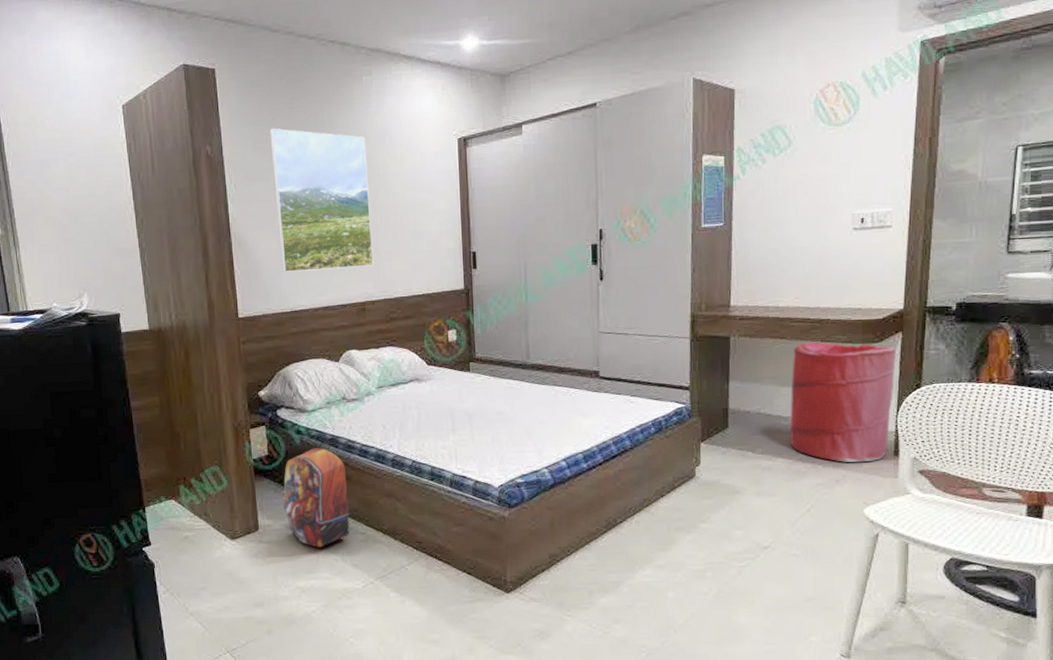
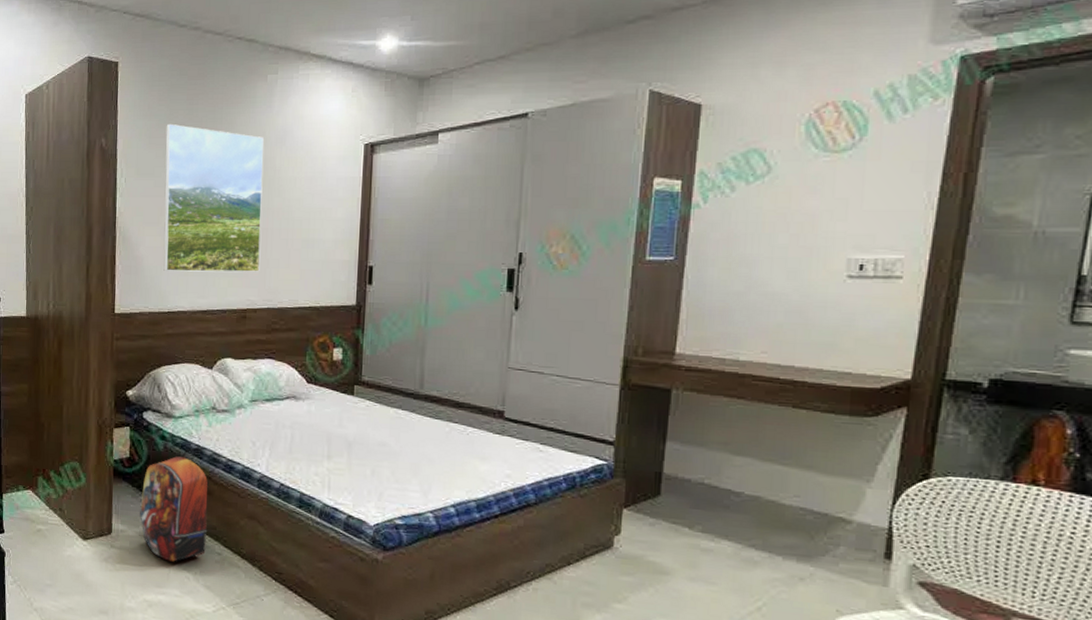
laundry hamper: present [790,341,896,462] -> none [741,406,897,562]

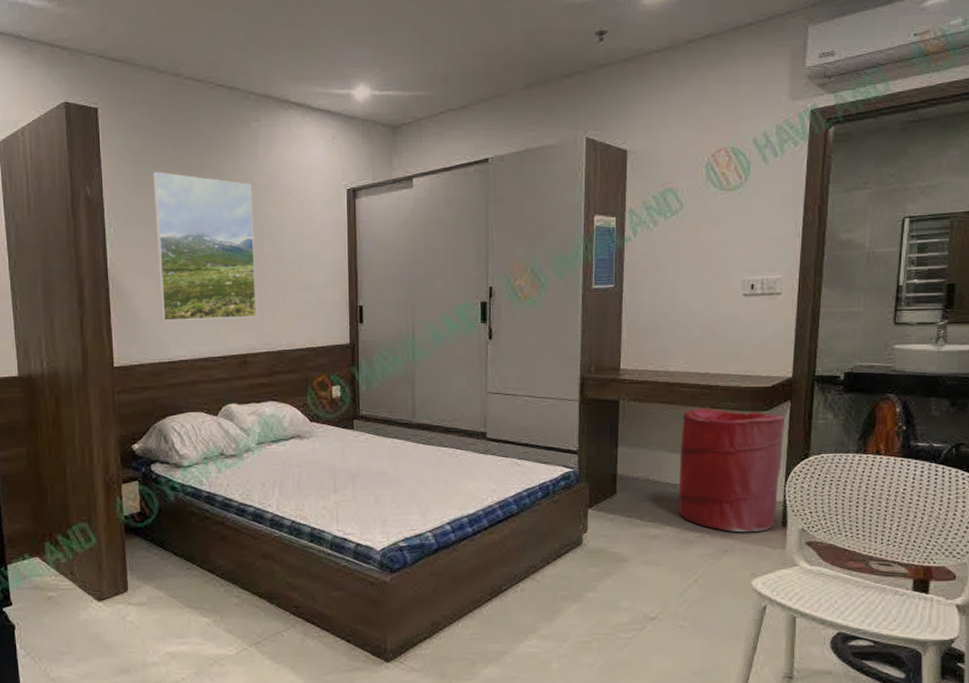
backpack: present [140,447,208,562] -> none [155,494,225,611]
laundry hamper: none [741,406,897,562] -> present [678,408,784,532]

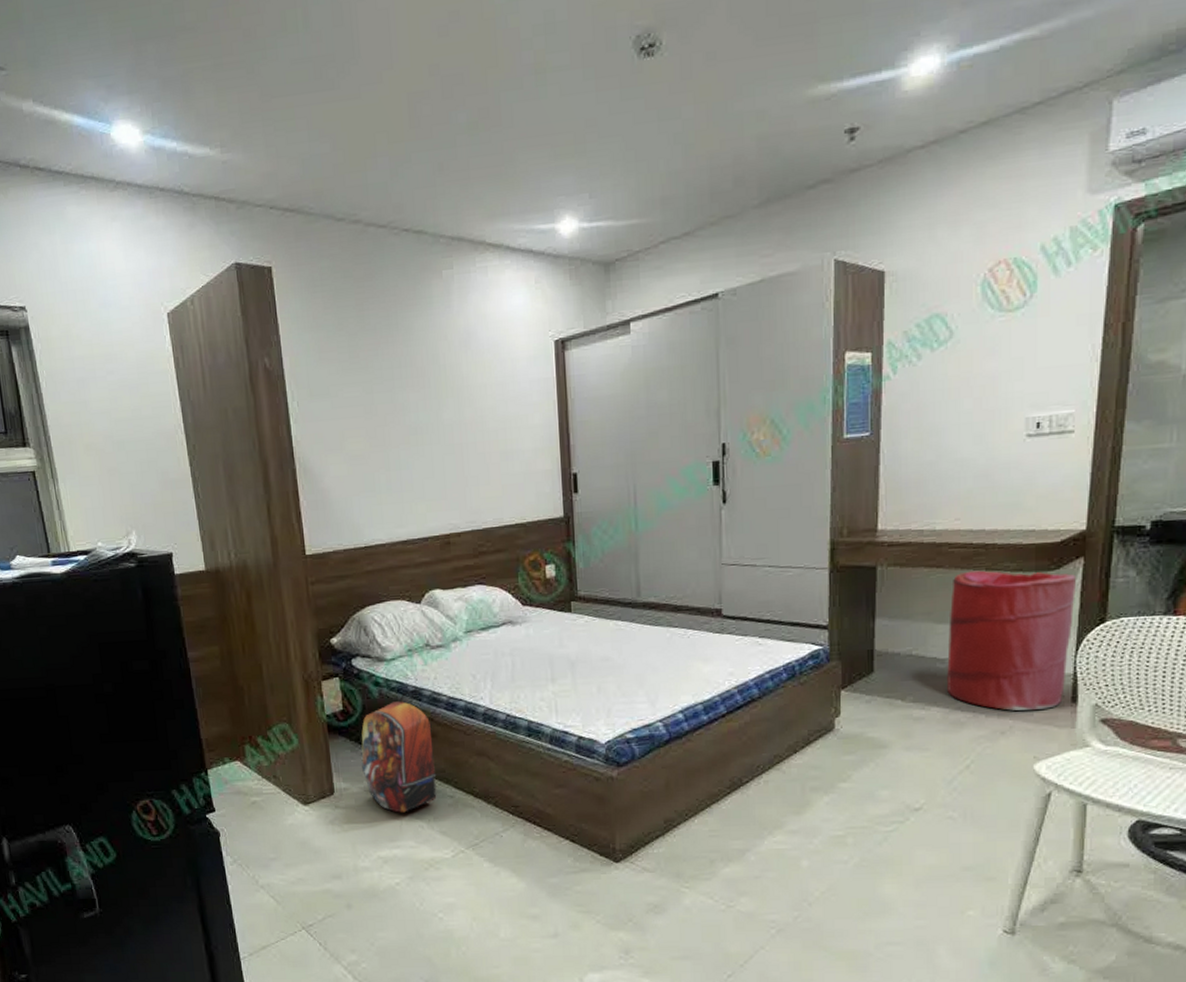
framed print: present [153,171,257,321] -> none [336,334,459,502]
backpack: none [155,494,225,611] -> present [361,688,437,813]

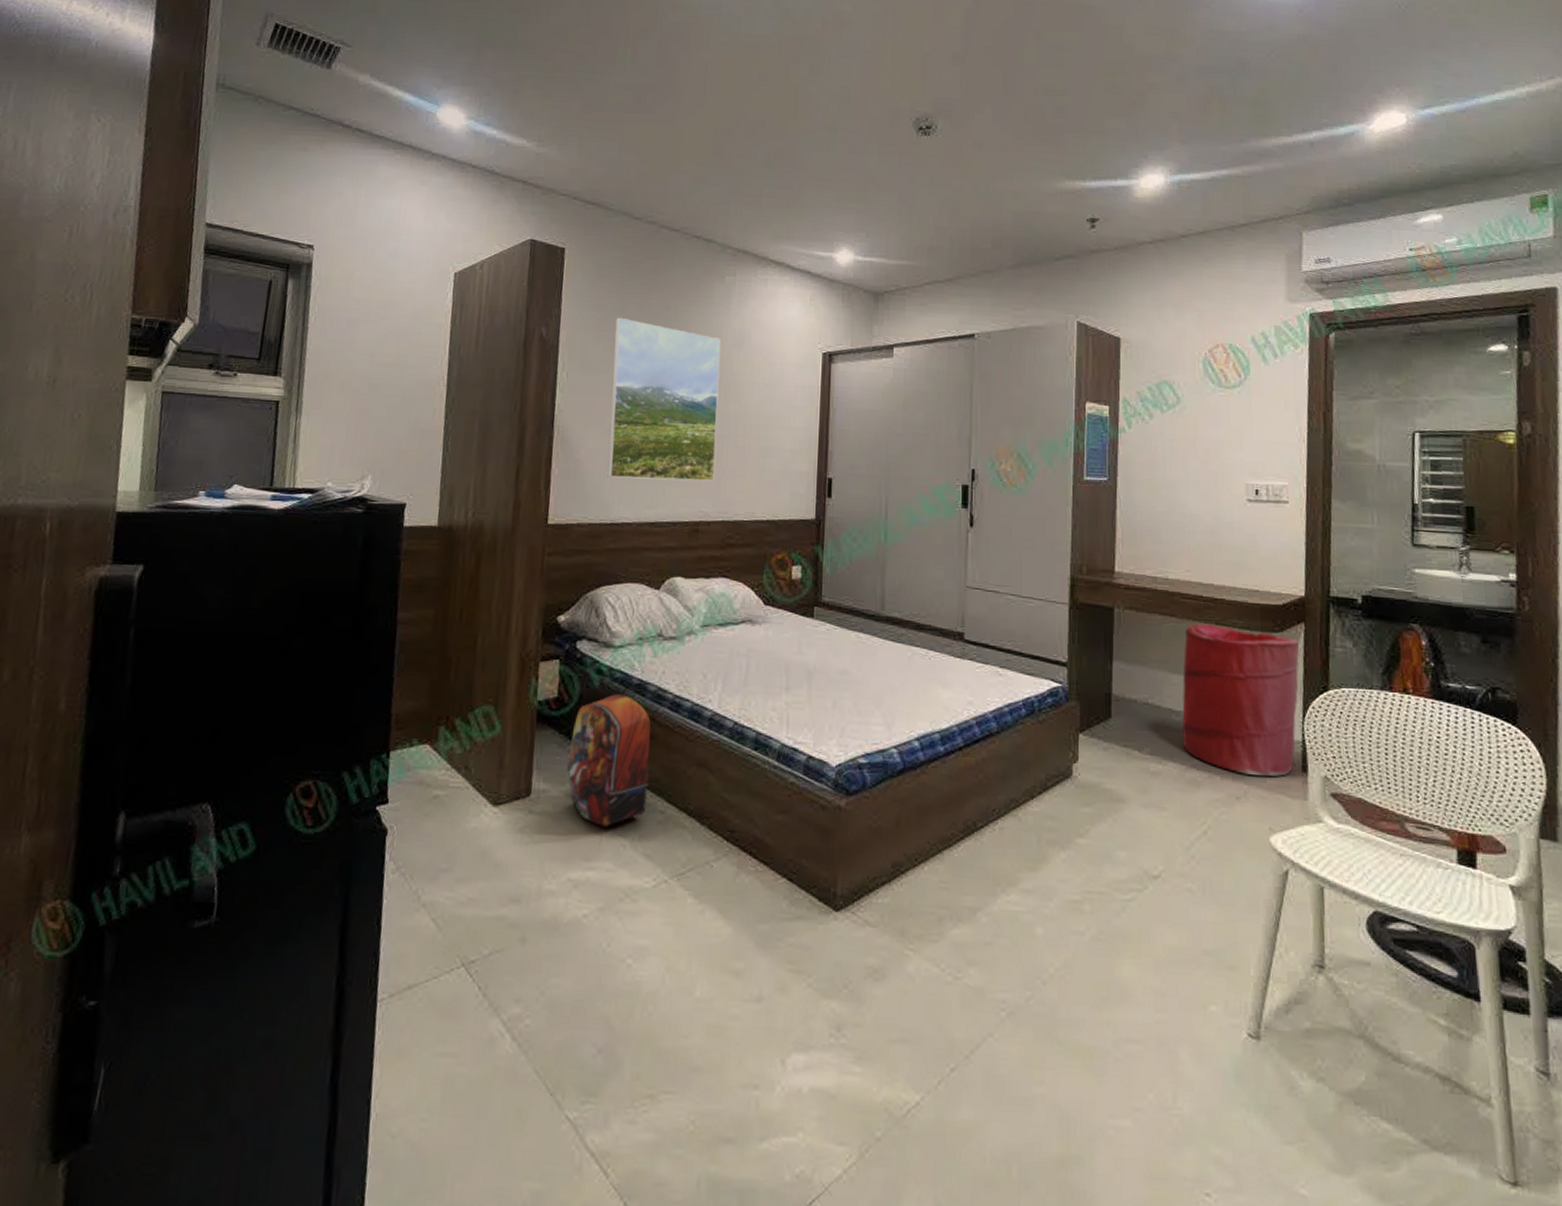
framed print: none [336,334,459,502] -> present [607,317,721,481]

